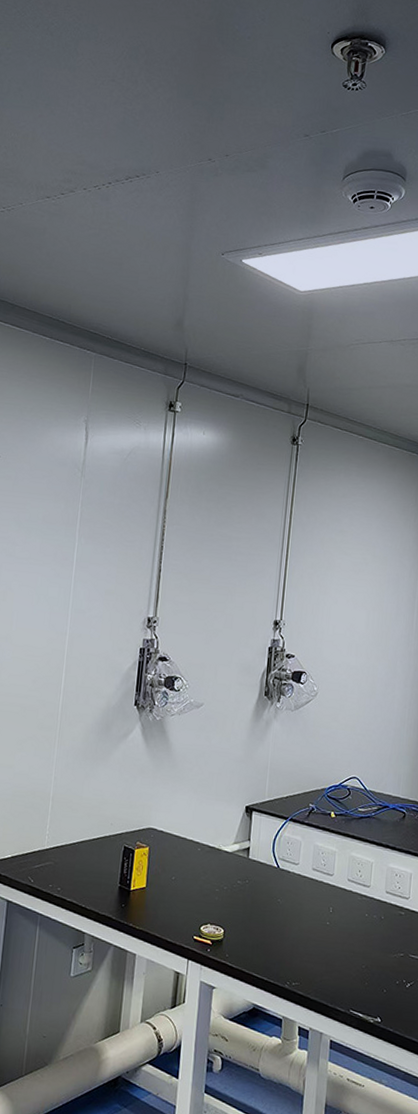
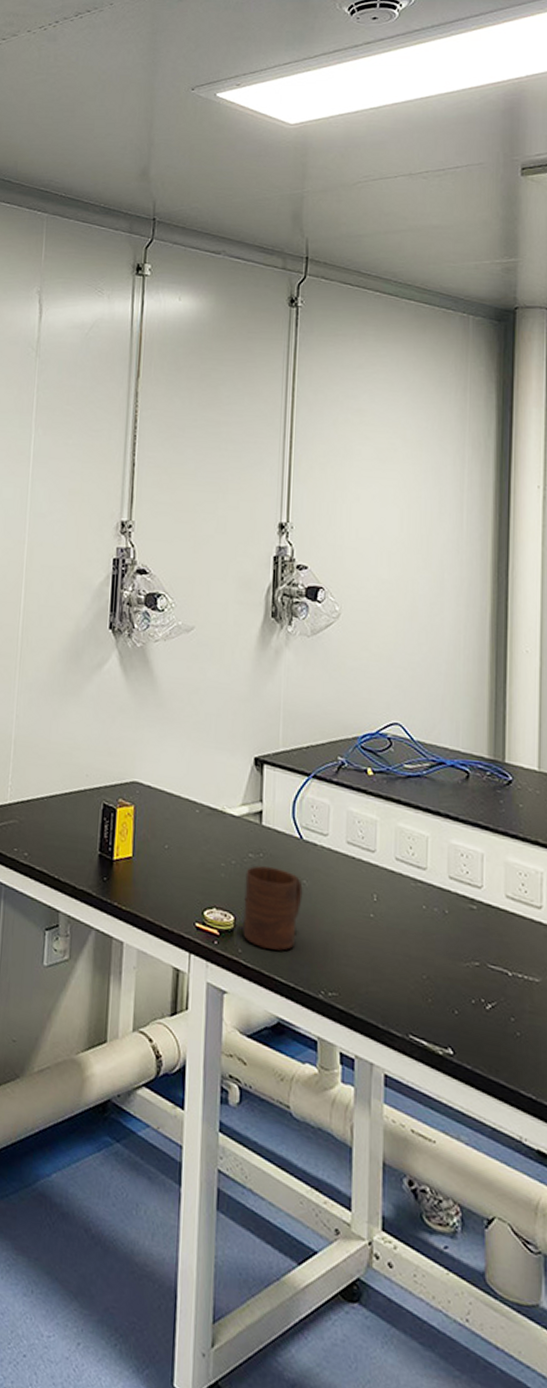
cup: none [230,890,278,954] -> present [243,866,303,951]

